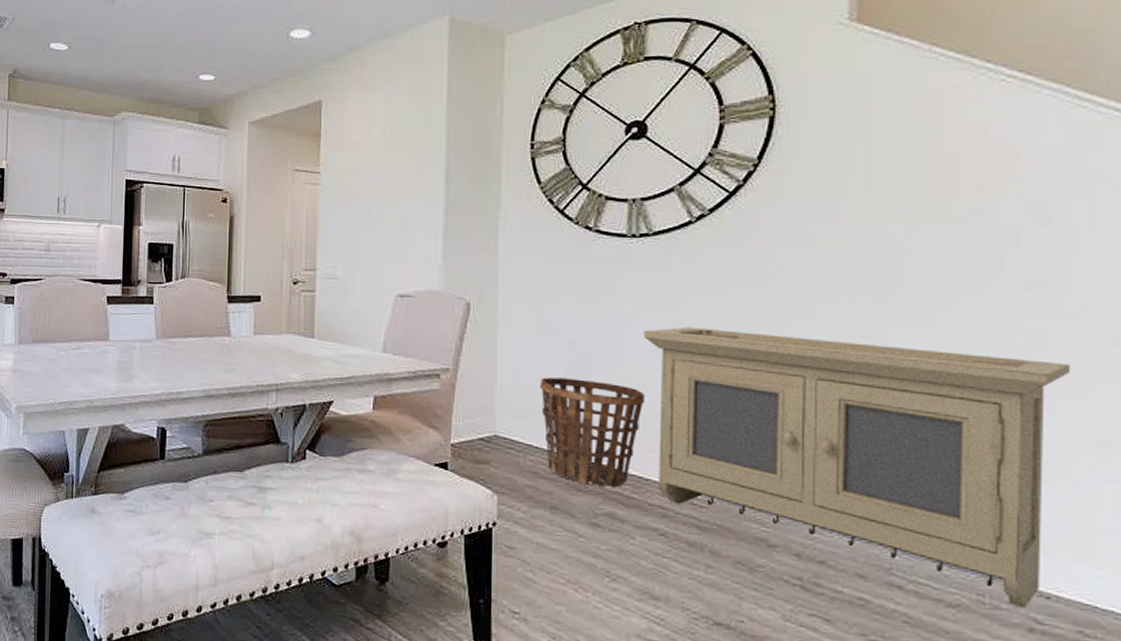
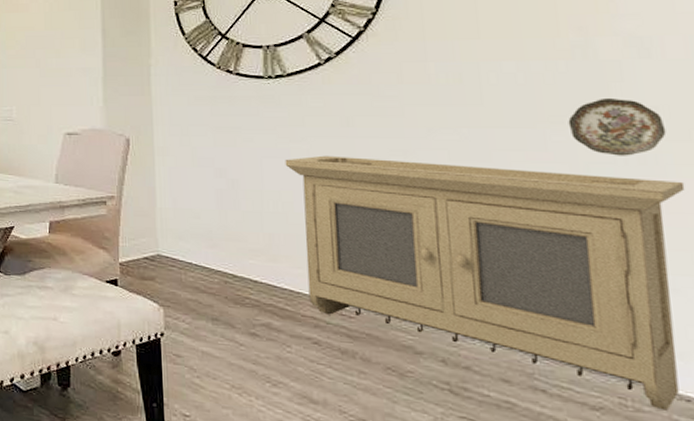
basket: present [540,377,644,487] -> none [195,201,290,300]
decorative plate: none [956,268,1059,334] -> present [568,97,667,156]

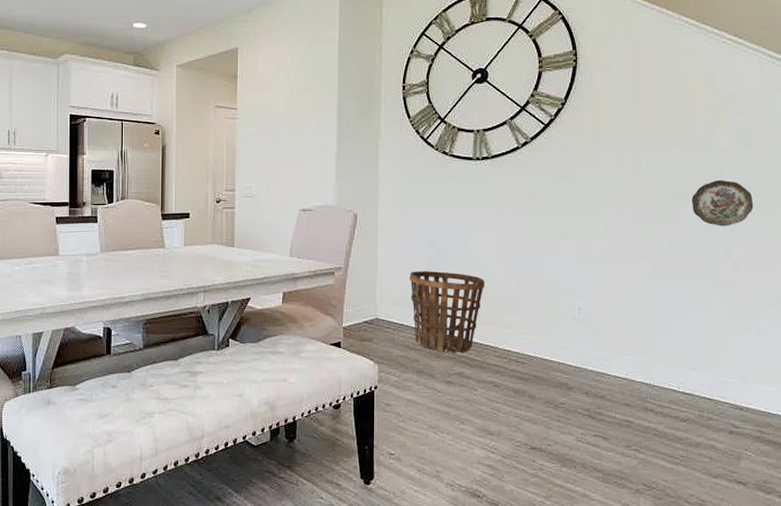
basket: none [195,201,290,300] -> present [410,270,484,352]
storage cabinet: present [285,155,685,411] -> none [484,228,760,418]

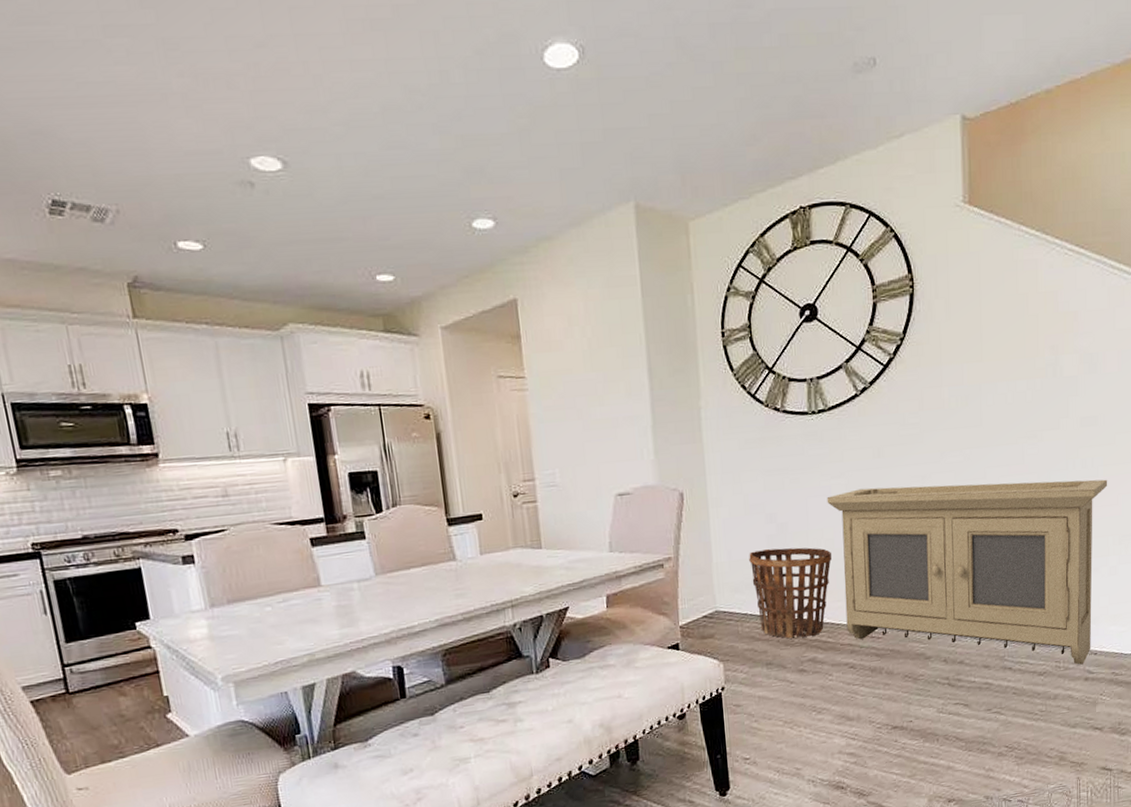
storage cabinet: none [484,228,760,418] -> present [827,479,1108,665]
decorative plate: present [691,179,754,226] -> none [1039,410,1101,463]

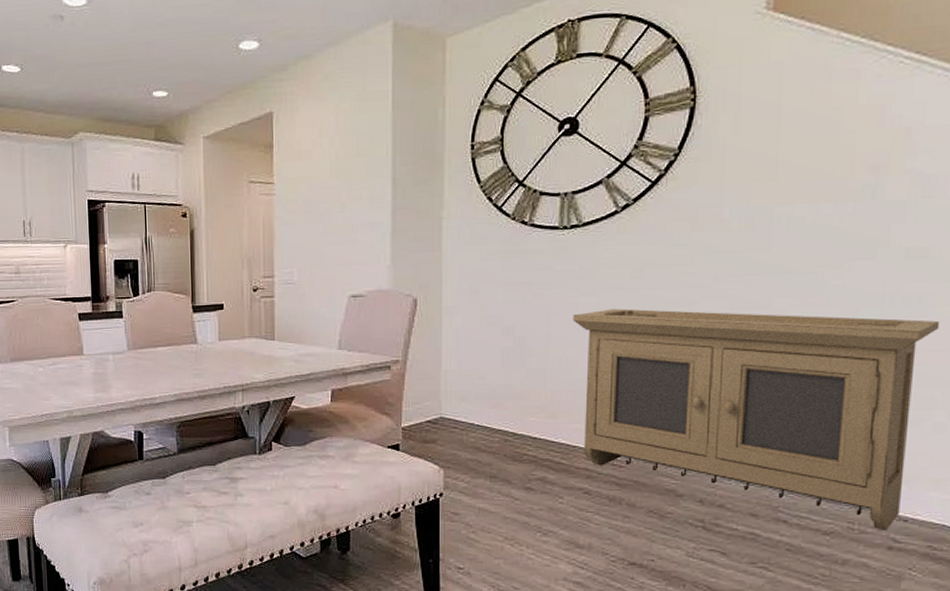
basket: present [749,547,831,639] -> none [481,361,573,455]

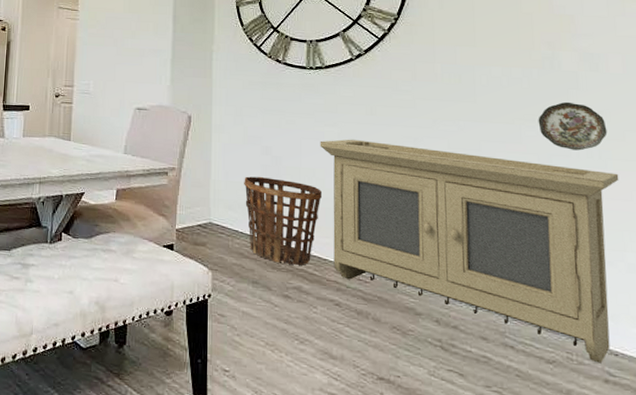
basket: none [481,361,573,455] -> present [244,176,322,265]
decorative plate: none [846,239,934,298] -> present [538,101,608,151]

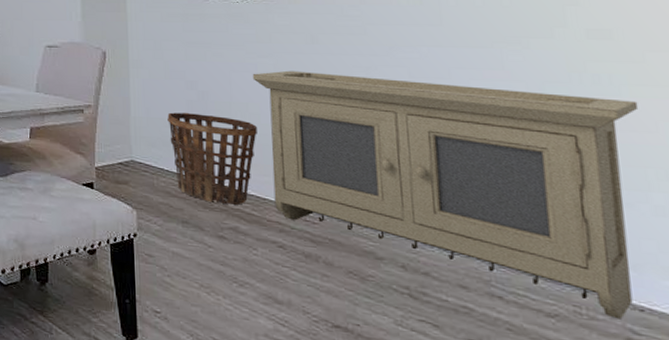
decorative plate: present [538,101,608,151] -> none [524,20,620,76]

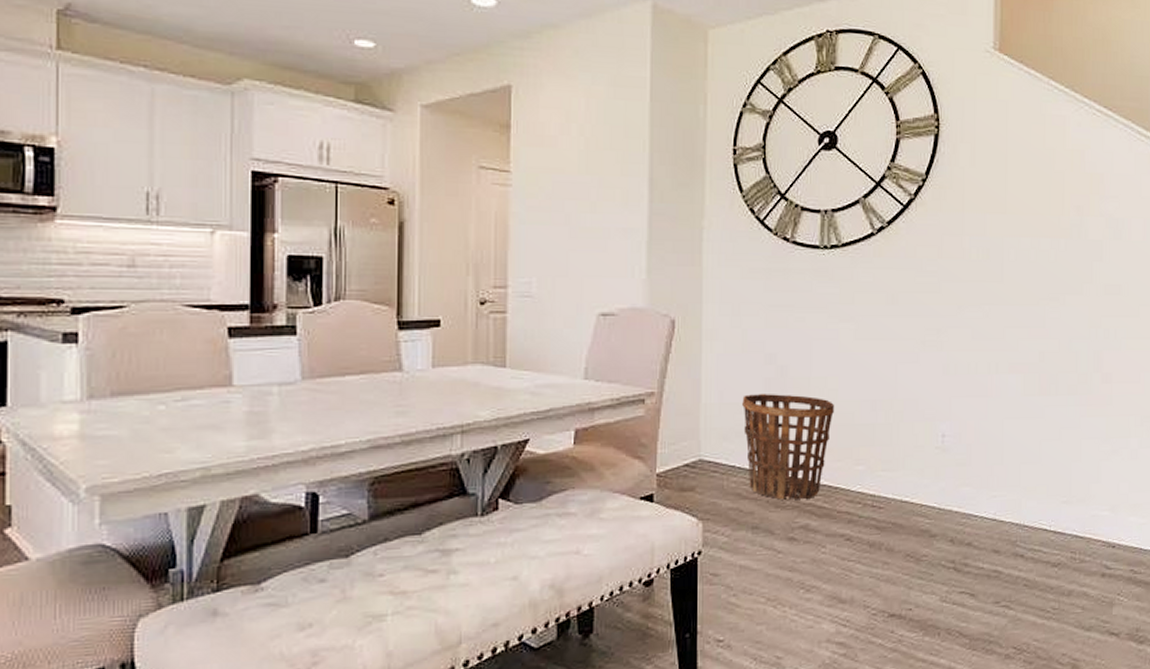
storage cabinet: present [252,70,639,320] -> none [833,336,1131,558]

